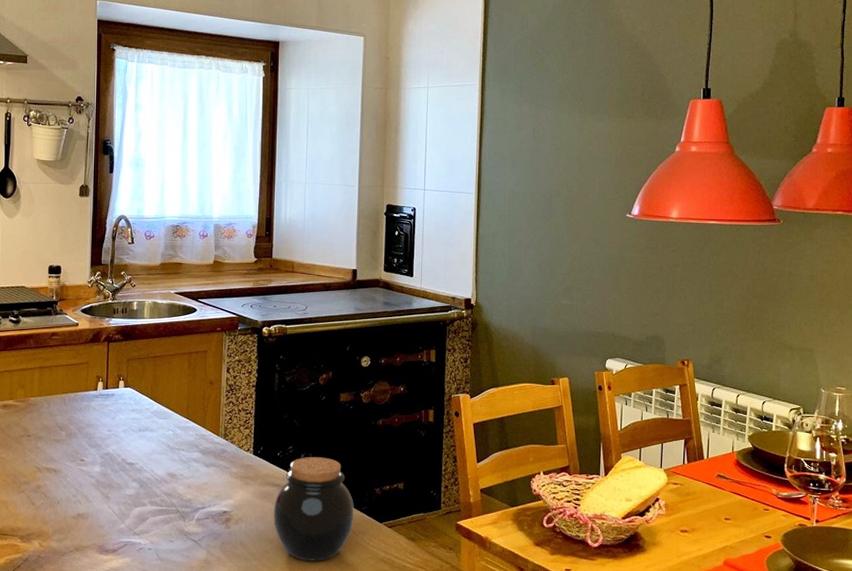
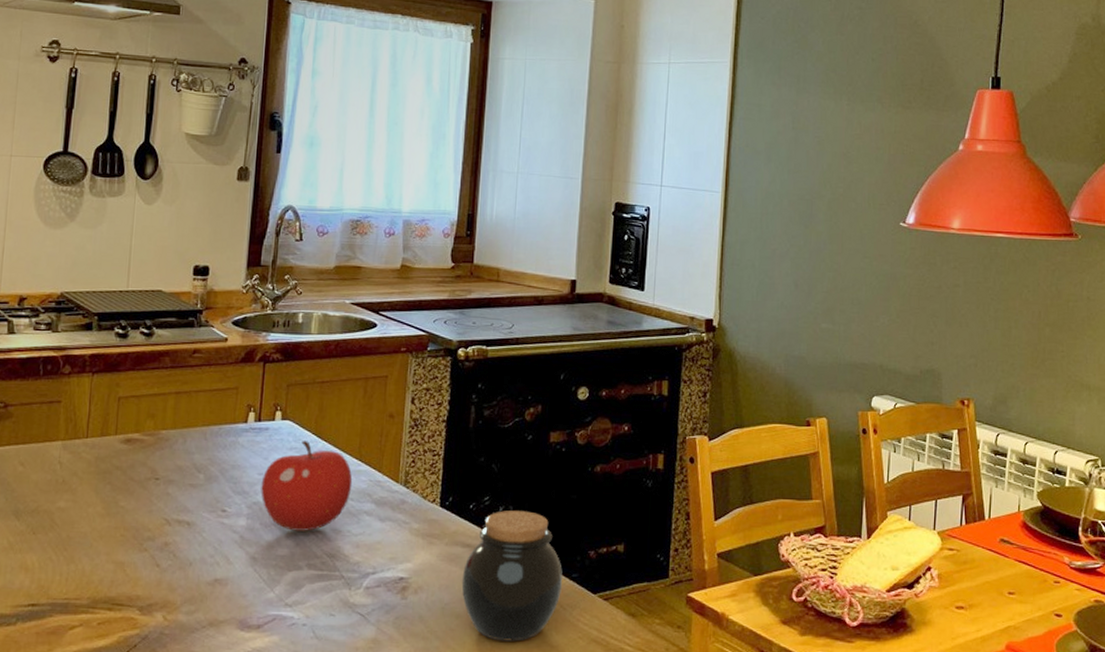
fruit: none [110,404,183,475] -> present [261,441,353,531]

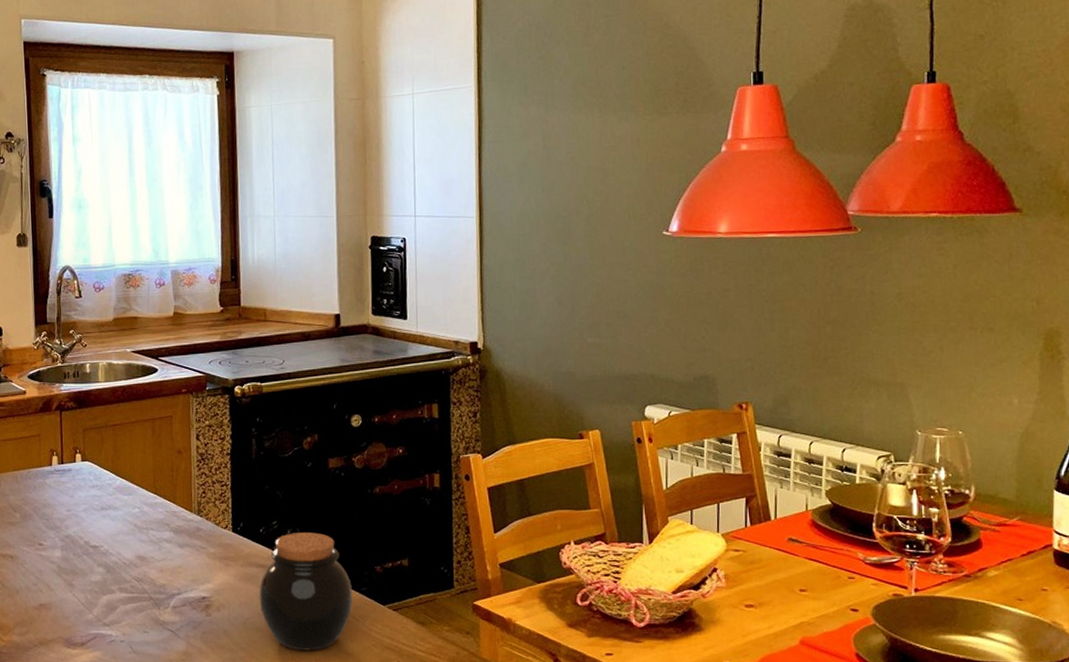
fruit: present [261,441,353,531] -> none [70,479,151,559]

